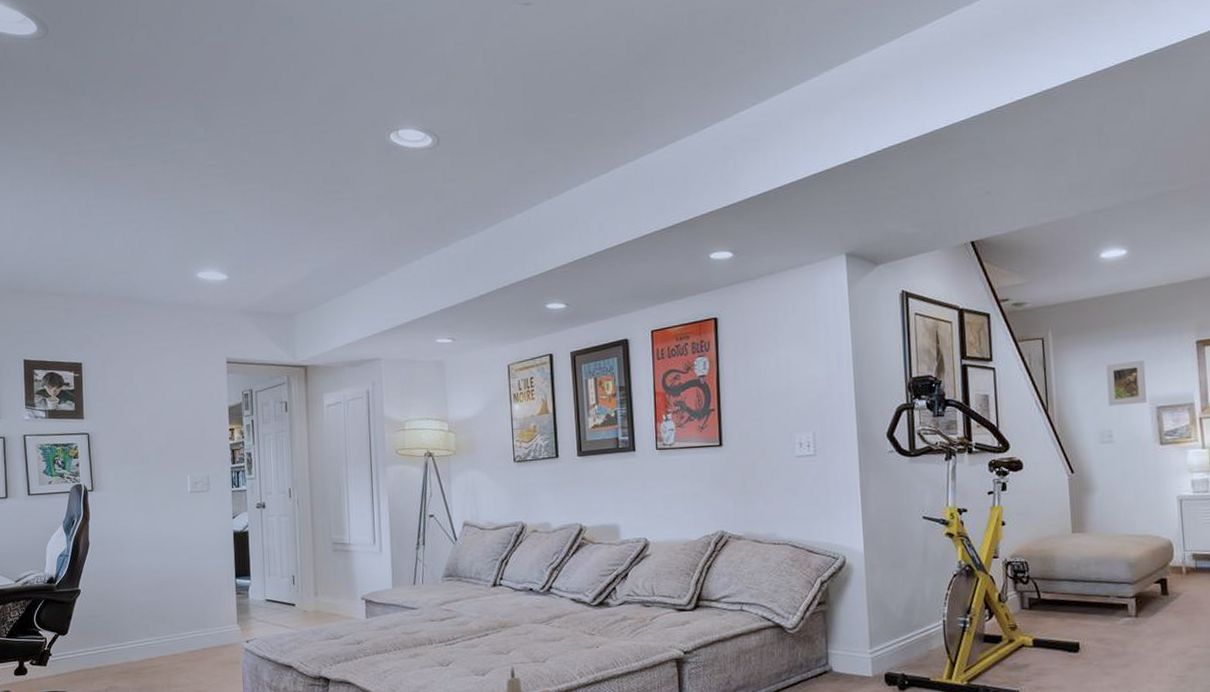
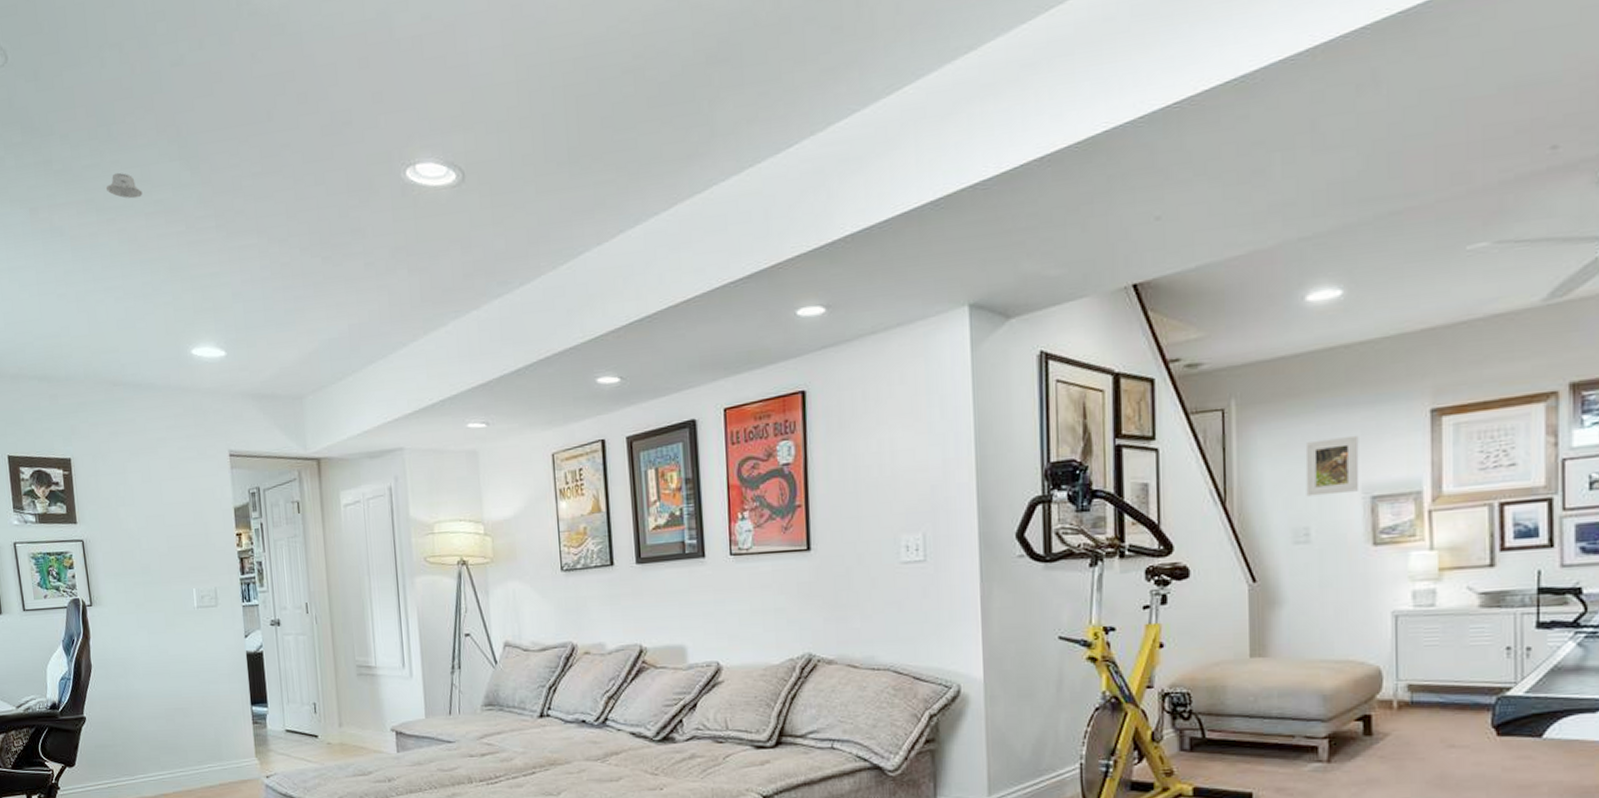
recessed light: none [129,127,161,149] -> present [106,172,143,199]

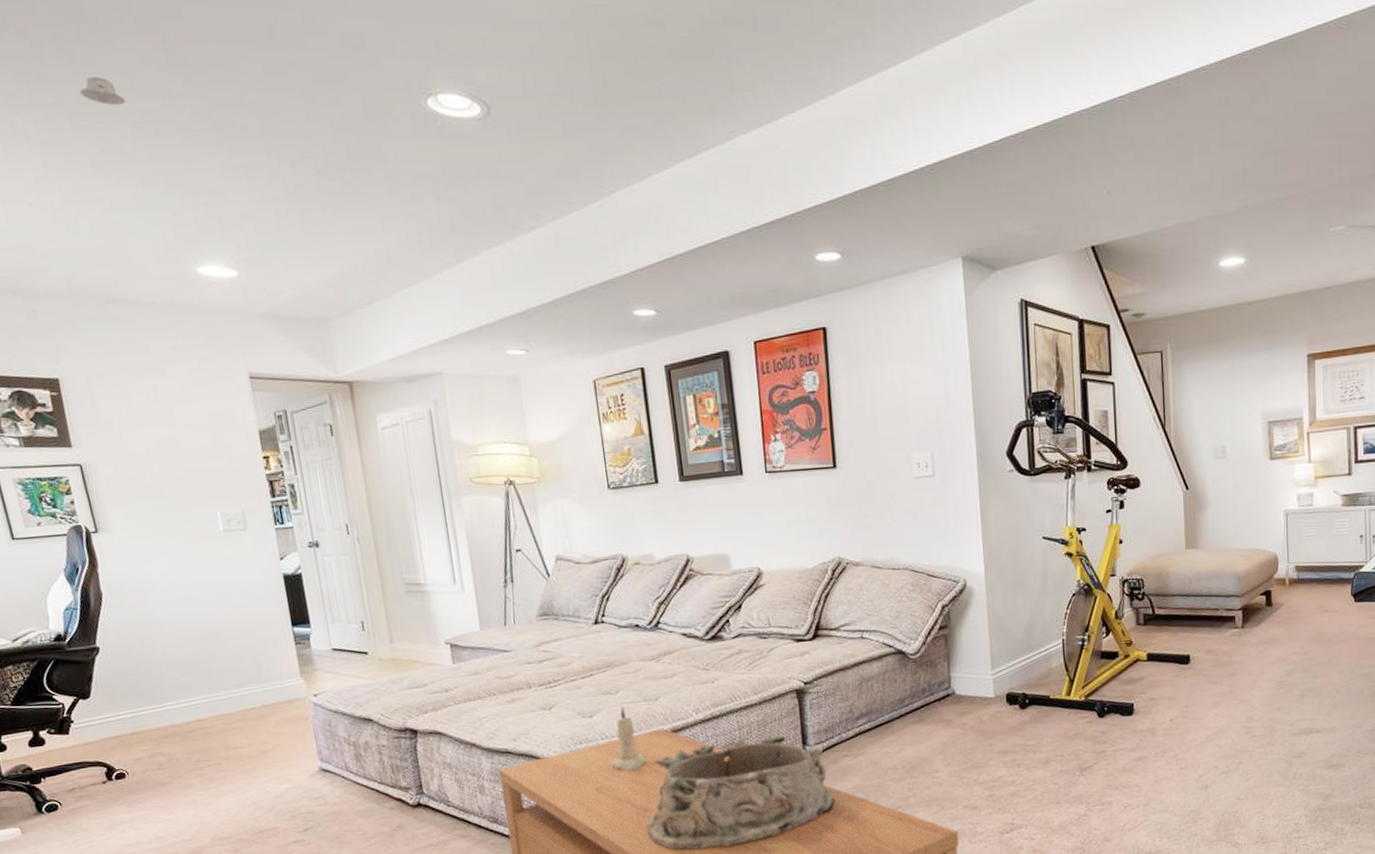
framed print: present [1305,435,1360,497] -> none [1221,373,1260,422]

